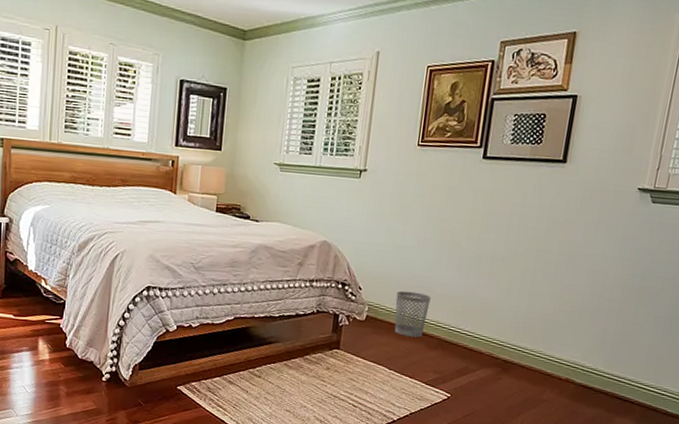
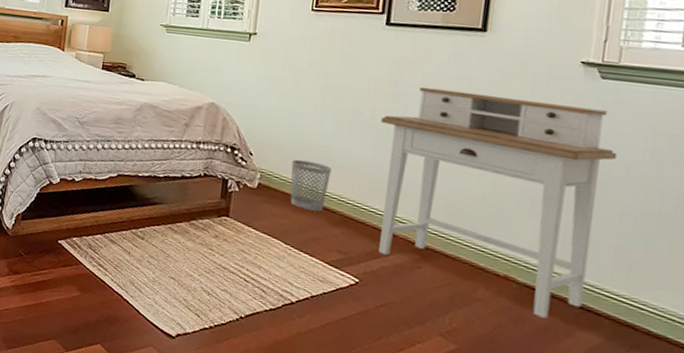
desk: none [468,216,658,410] -> present [379,86,618,318]

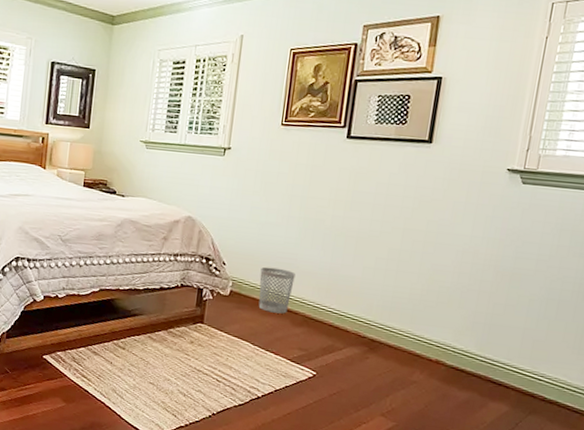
desk: present [379,86,618,318] -> none [334,195,531,394]

